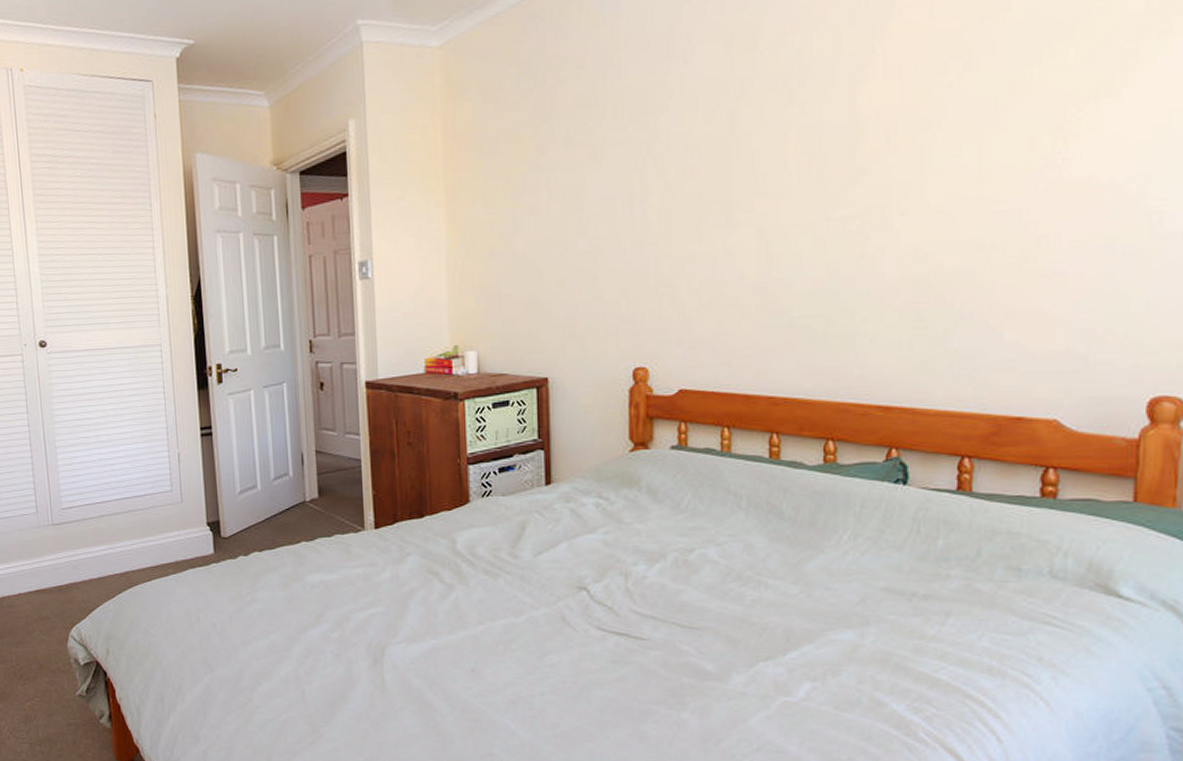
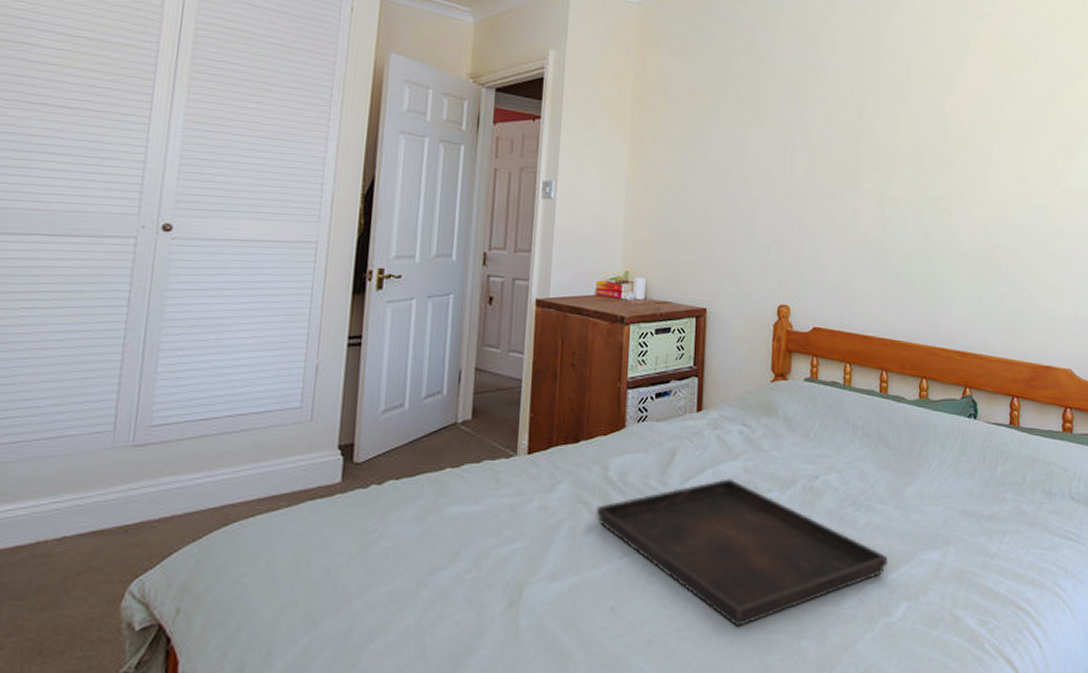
serving tray: none [447,552,785,695] -> present [595,478,888,627]

